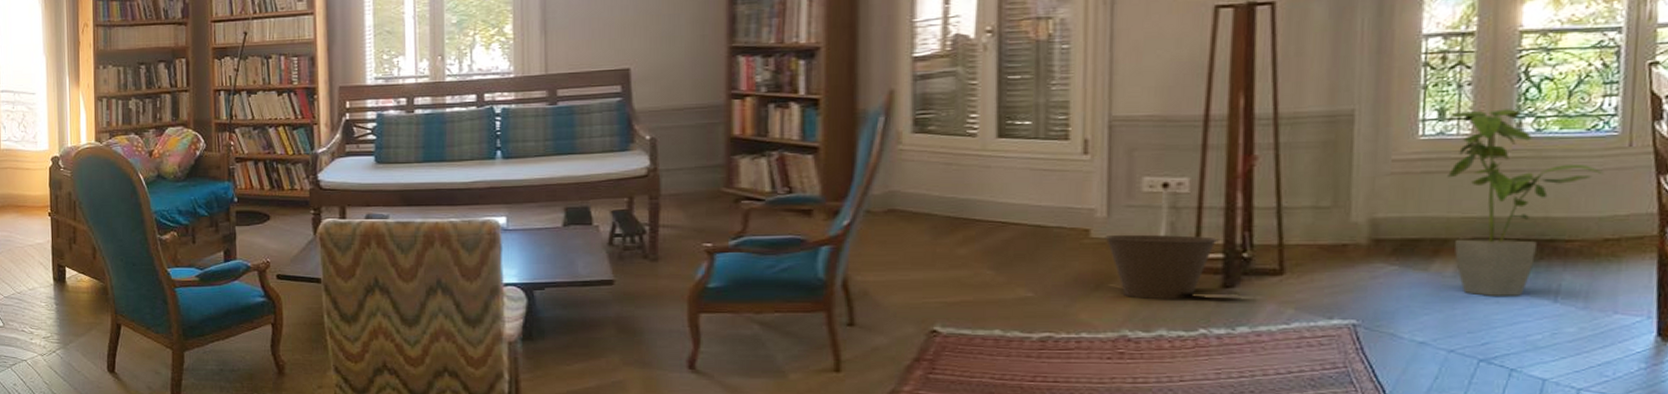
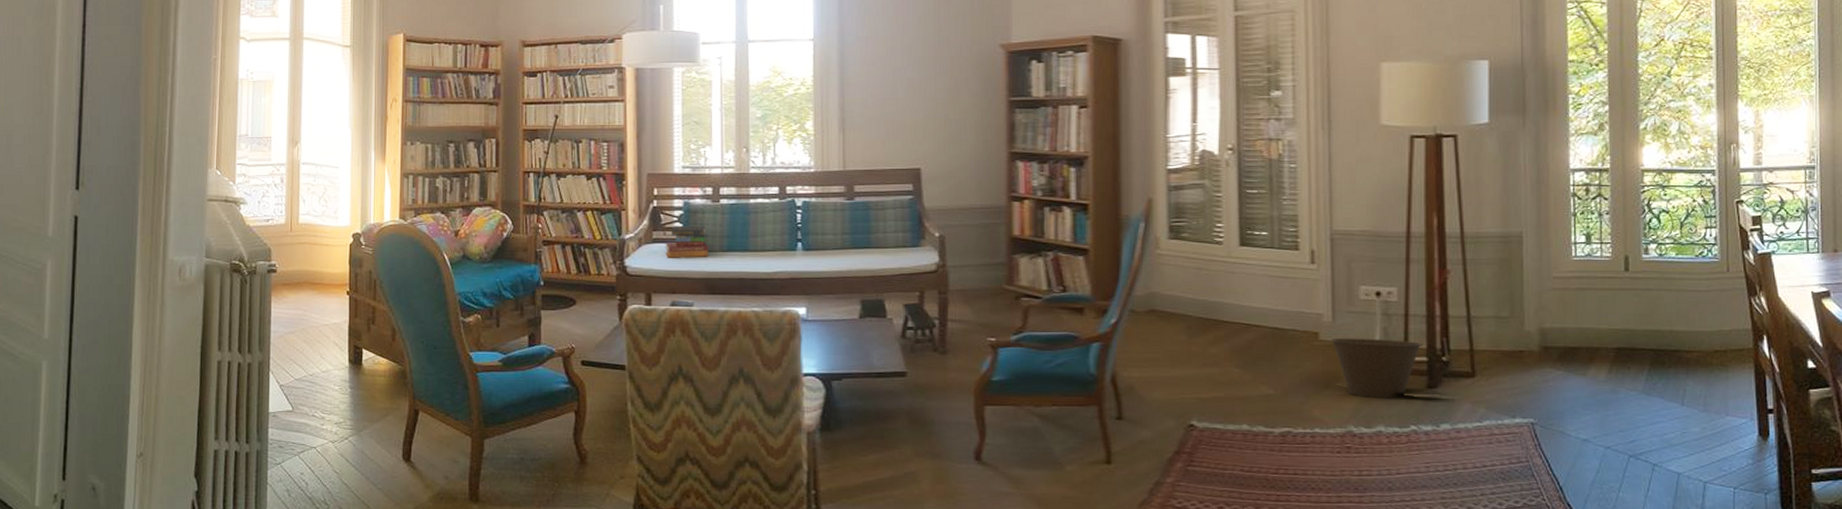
books: none [358,138,404,171] -> present [665,226,709,258]
house plant: present [1446,109,1604,298] -> none [1592,236,1711,400]

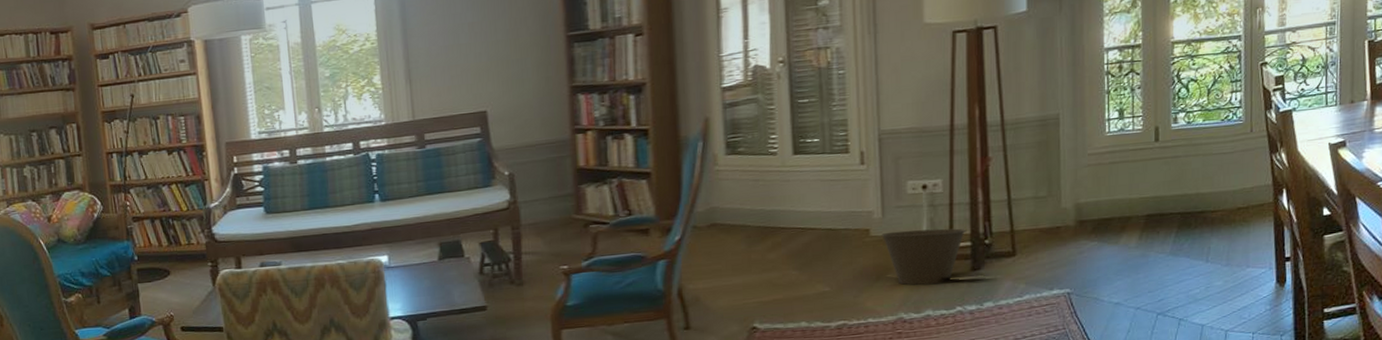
books: present [665,226,709,258] -> none [249,188,291,222]

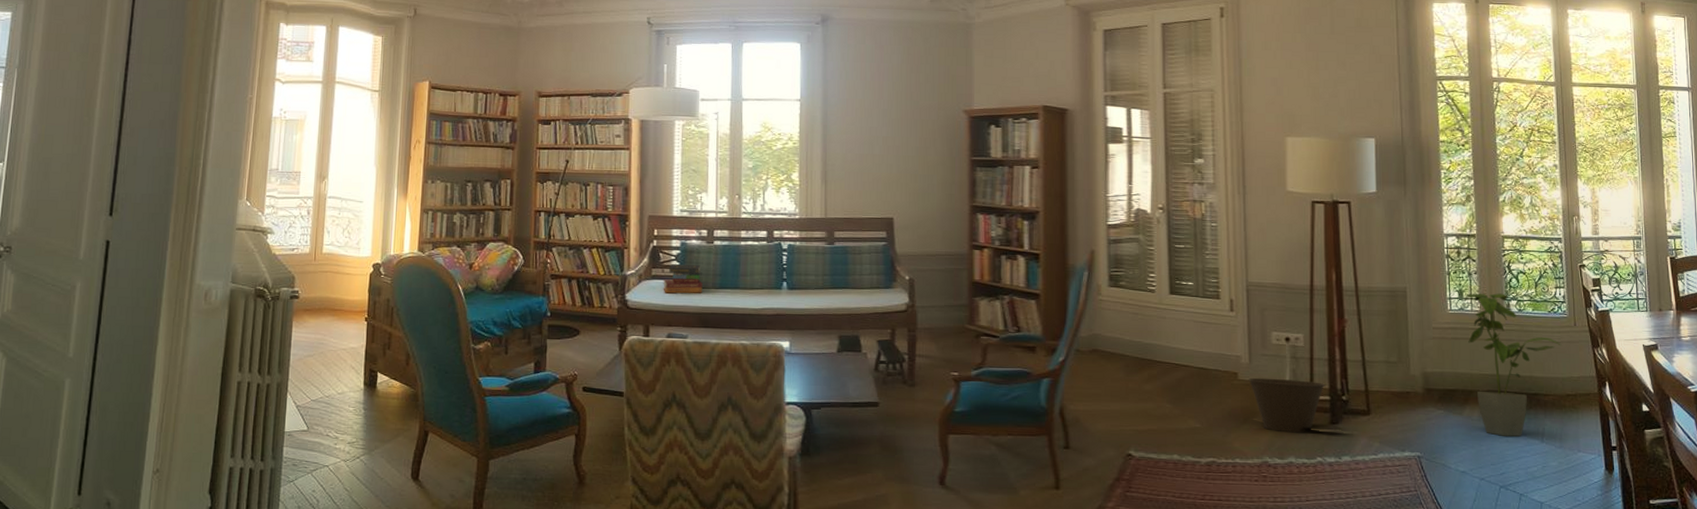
books: none [249,188,291,222] -> present [663,264,703,294]
house plant: none [1125,106,1235,262] -> present [1464,293,1562,437]

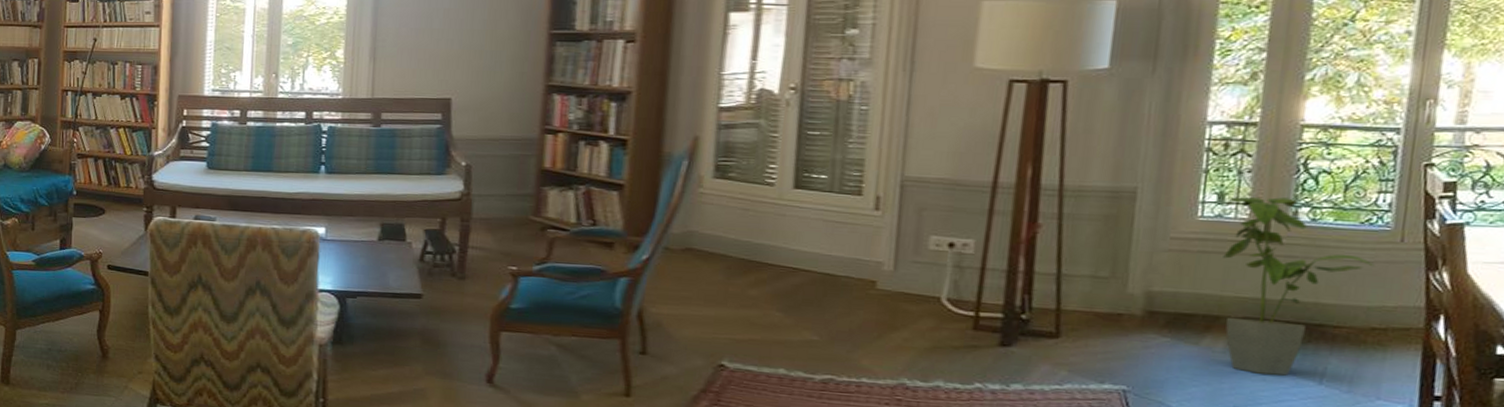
books: present [663,264,703,294] -> none [191,145,234,176]
basket: present [1248,377,1326,433] -> none [890,288,999,355]

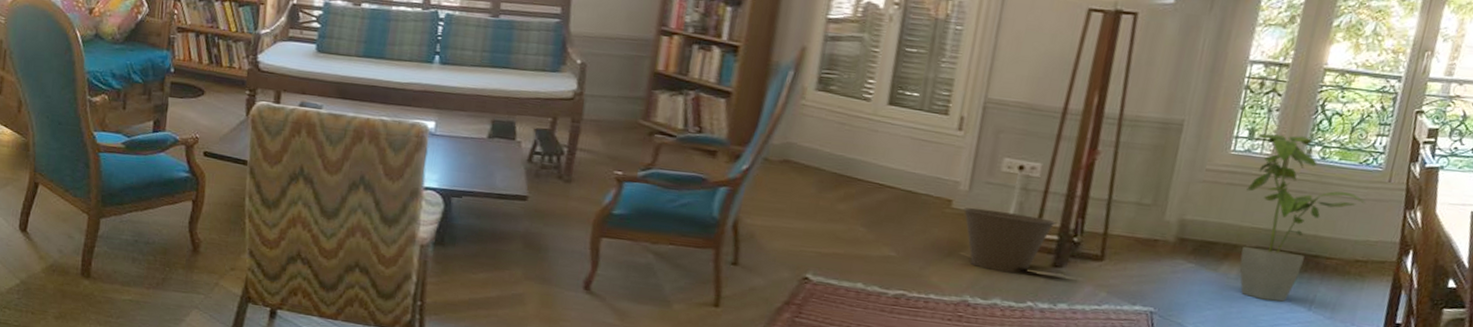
basket: none [890,288,999,355] -> present [963,207,1056,275]

